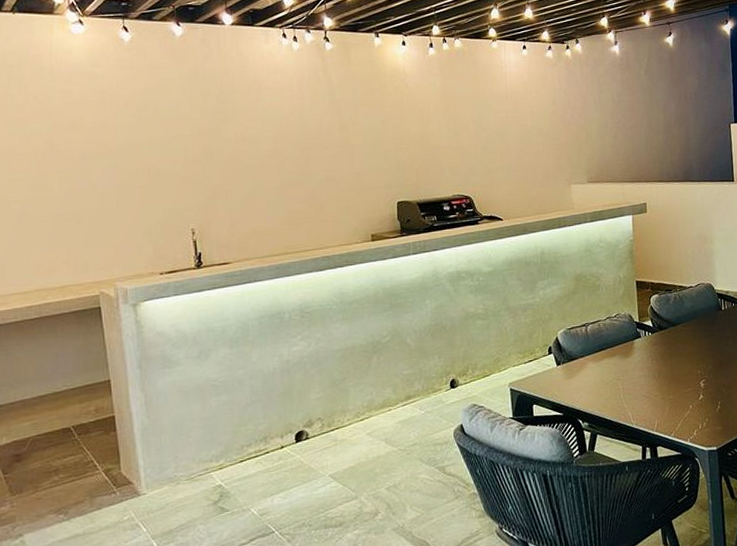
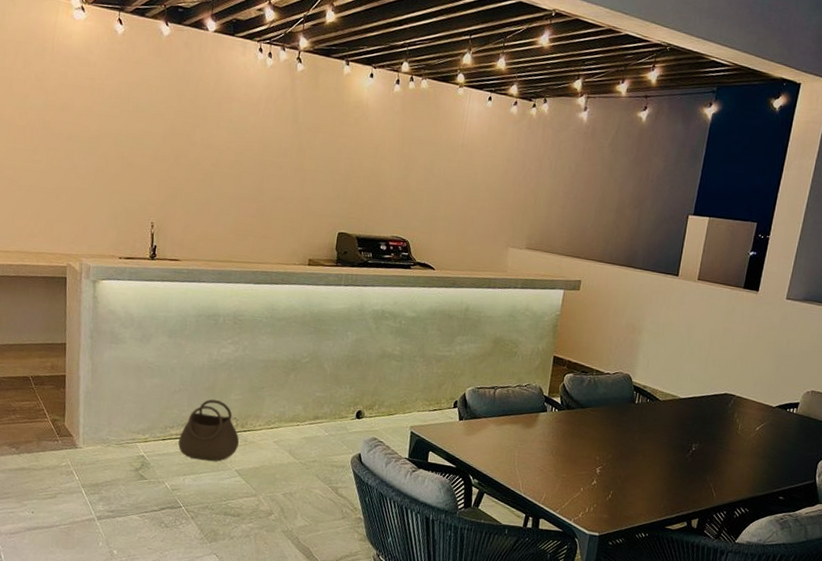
basket: none [259,403,328,475] -> present [178,399,239,462]

